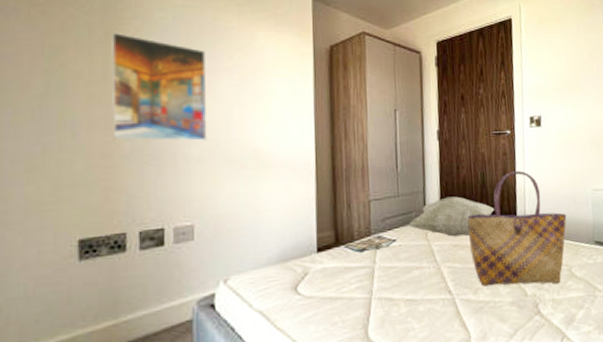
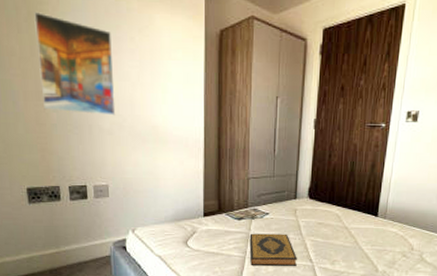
hardback book: none [375,262,434,308] -> present [249,233,297,266]
decorative pillow: present [408,196,495,237] -> none [280,181,360,216]
tote bag: present [467,171,567,287] -> none [332,163,427,264]

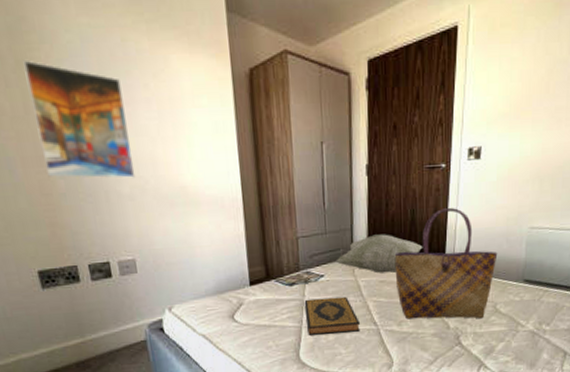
decorative pillow: none [280,181,360,216] -> present [335,234,423,274]
tote bag: none [332,163,427,264] -> present [394,208,498,320]

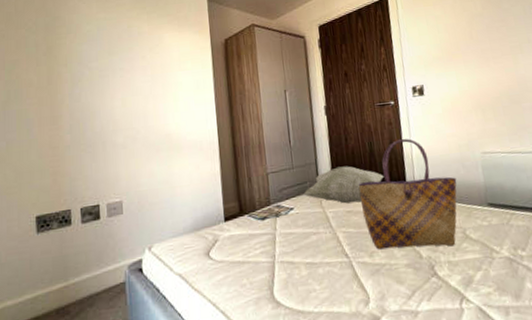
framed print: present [23,59,136,178] -> none [53,45,129,133]
hardback book: present [304,296,360,335] -> none [276,228,332,271]

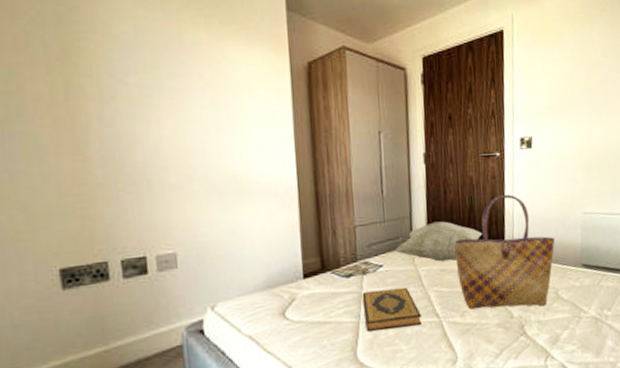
hardback book: none [276,228,332,271] -> present [362,287,422,331]

